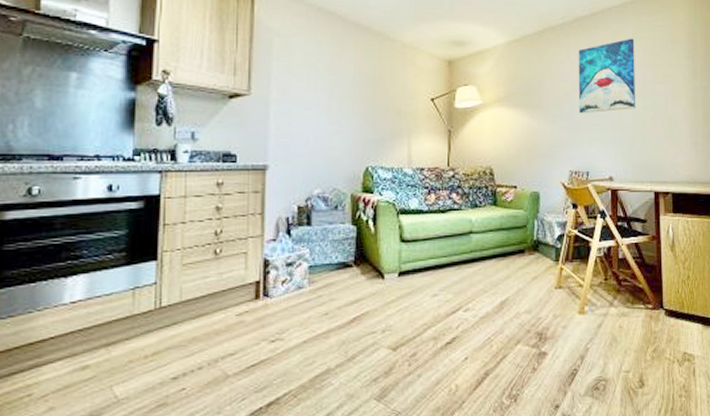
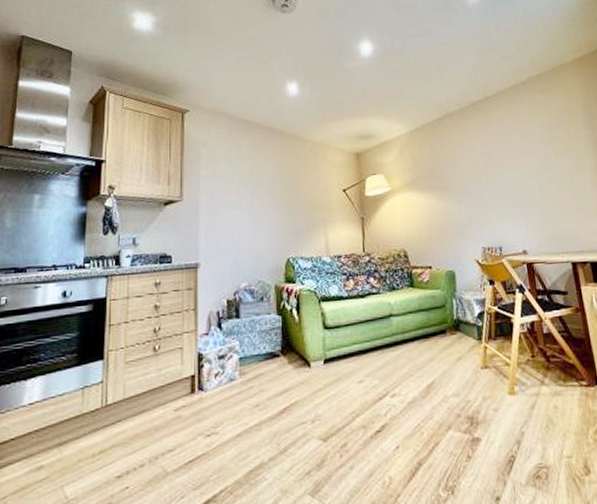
wall art: present [578,38,635,114] -> none [477,116,540,191]

